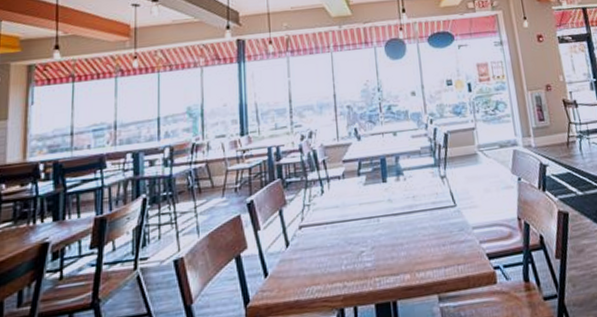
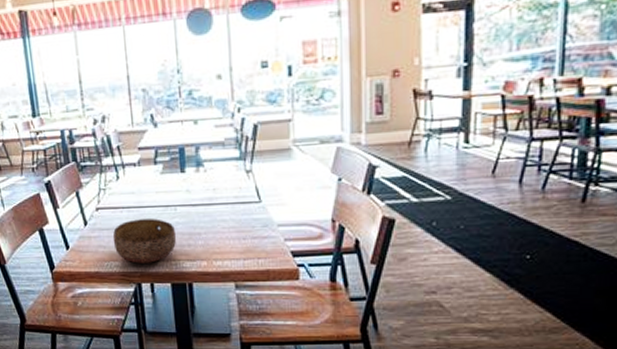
bowl: none [315,232,379,285] -> present [112,219,176,264]

